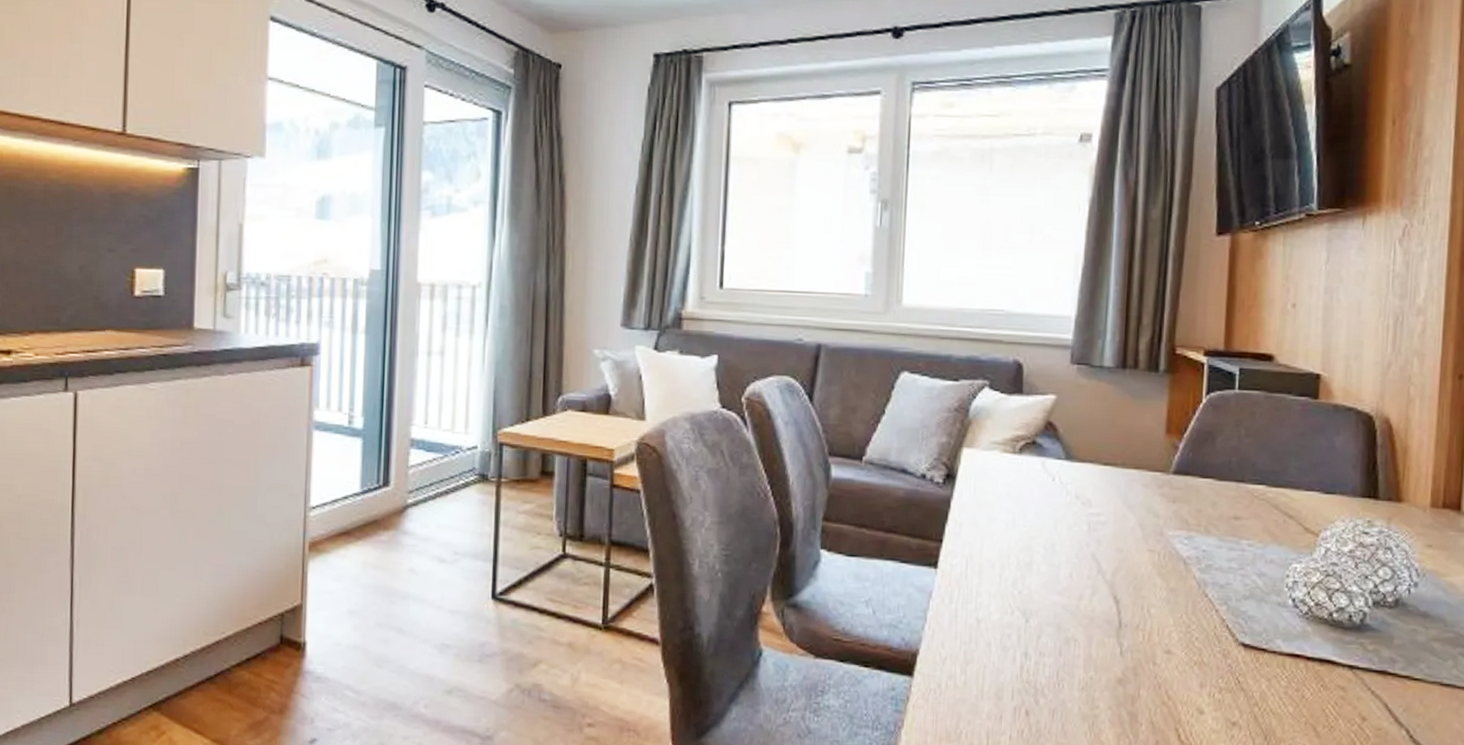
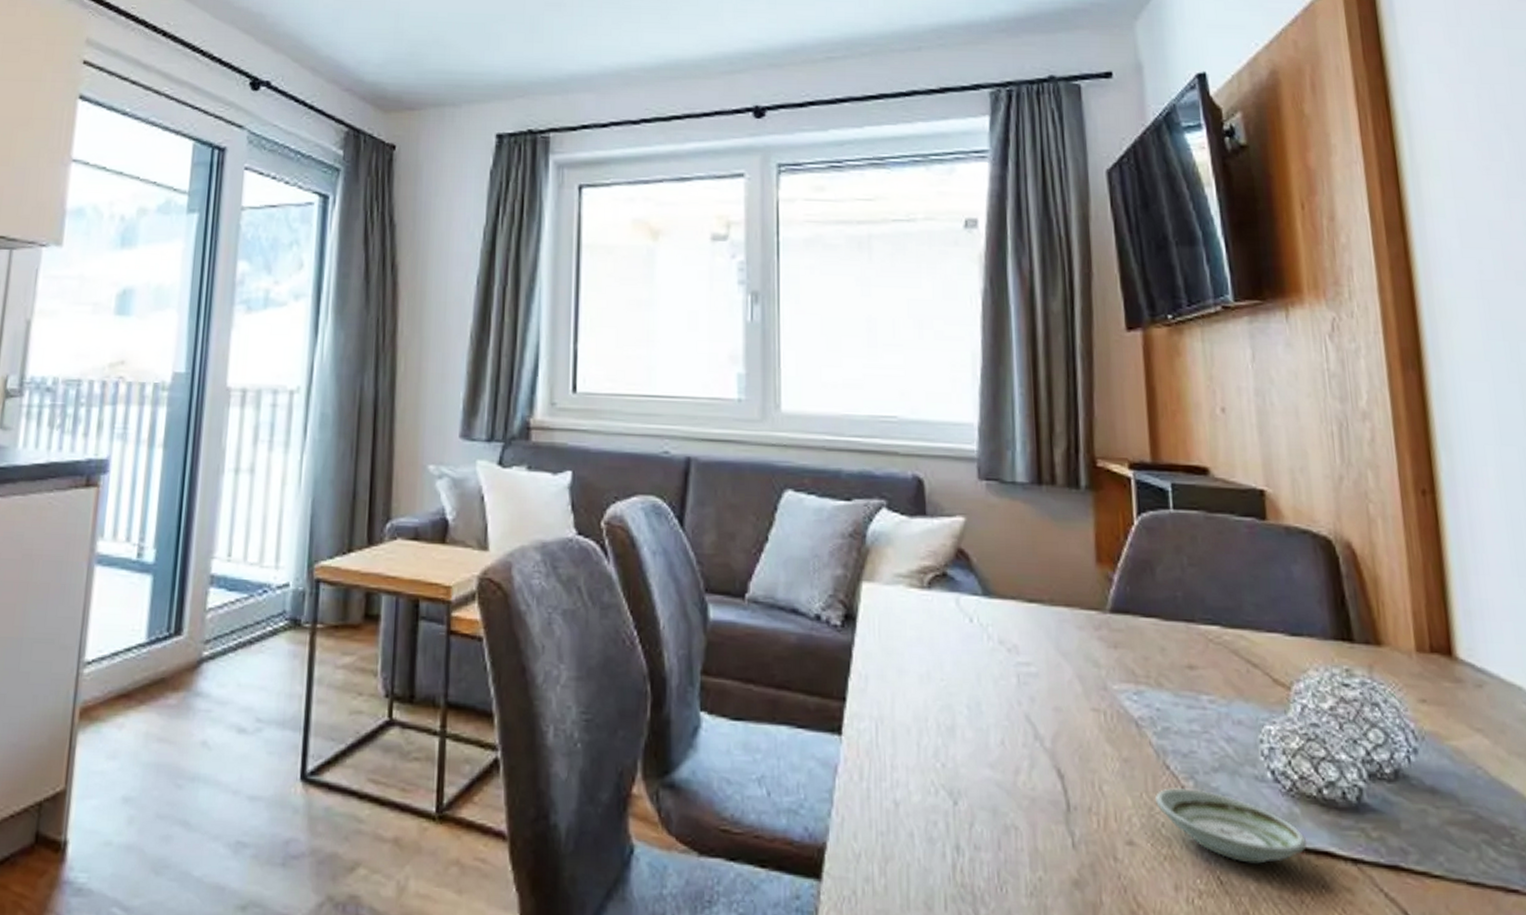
saucer: none [1193,610,1313,669] -> present [1156,787,1306,864]

